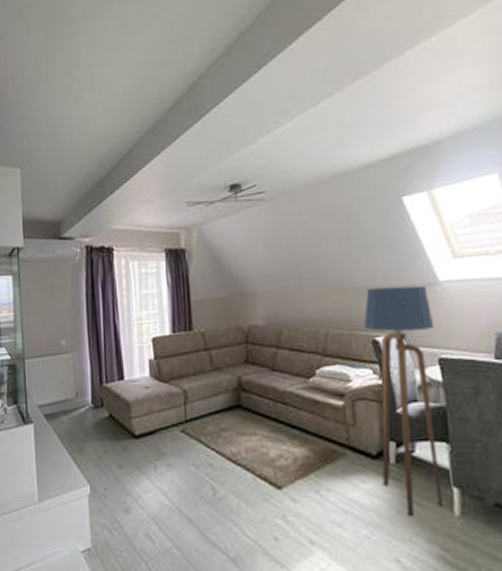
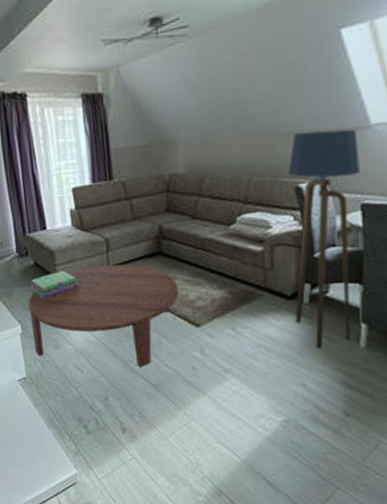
coffee table: none [99,418,259,537] -> present [28,264,179,367]
stack of books: none [103,423,154,455] -> present [30,270,79,299]

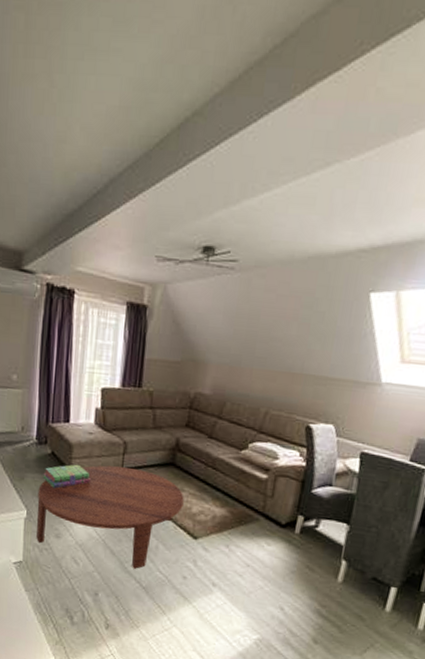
floor lamp: present [288,128,361,349] -> none [285,378,368,578]

